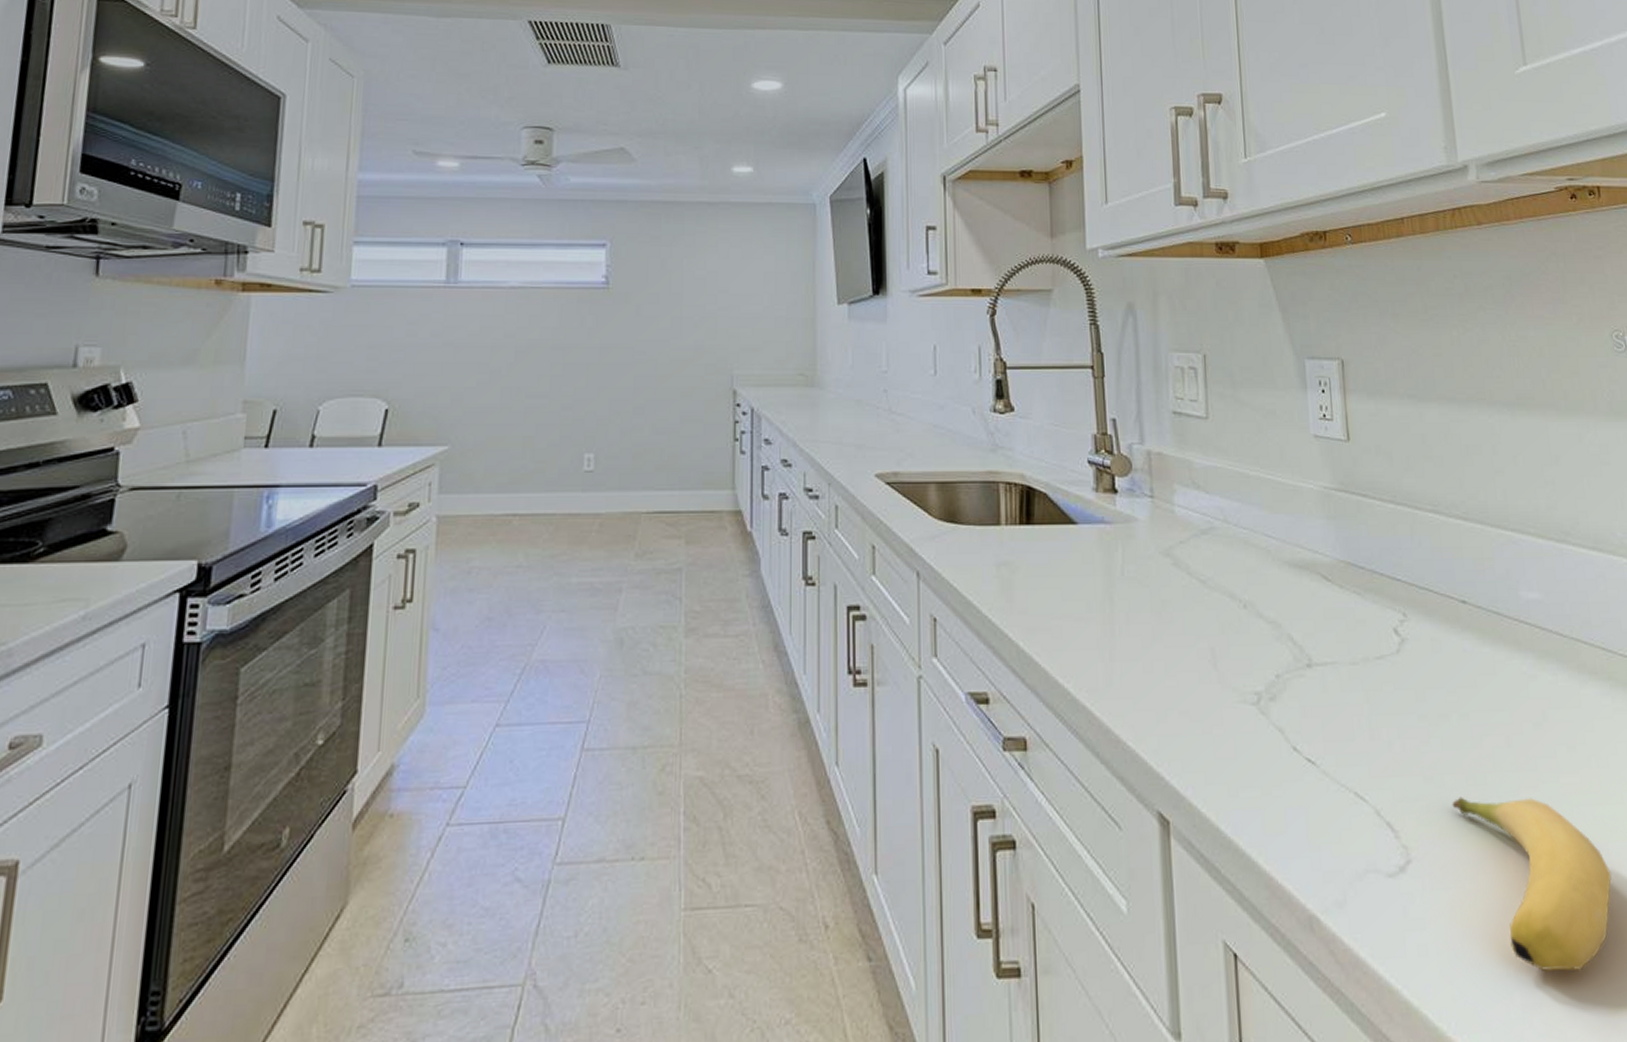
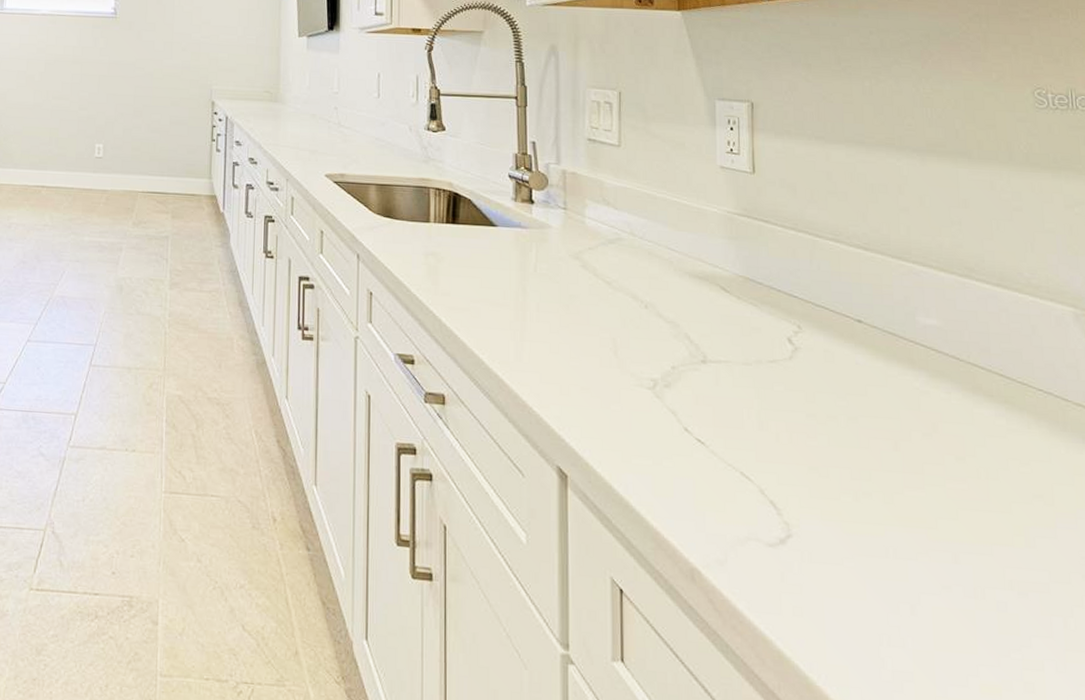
banana: present [1452,796,1612,972] -> none [835,487,993,650]

